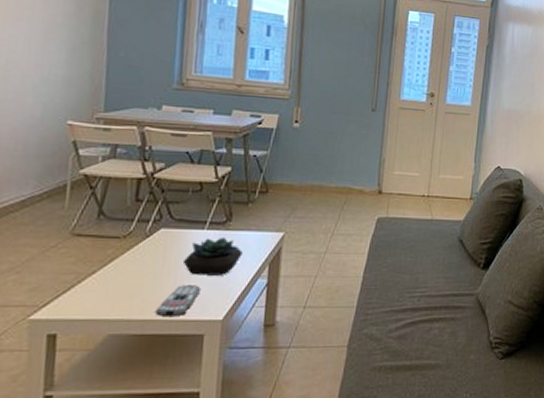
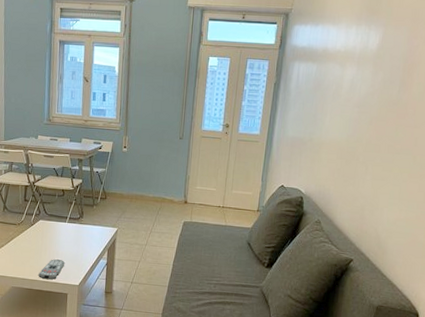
succulent plant: present [182,236,243,276] -> none [53,228,90,255]

